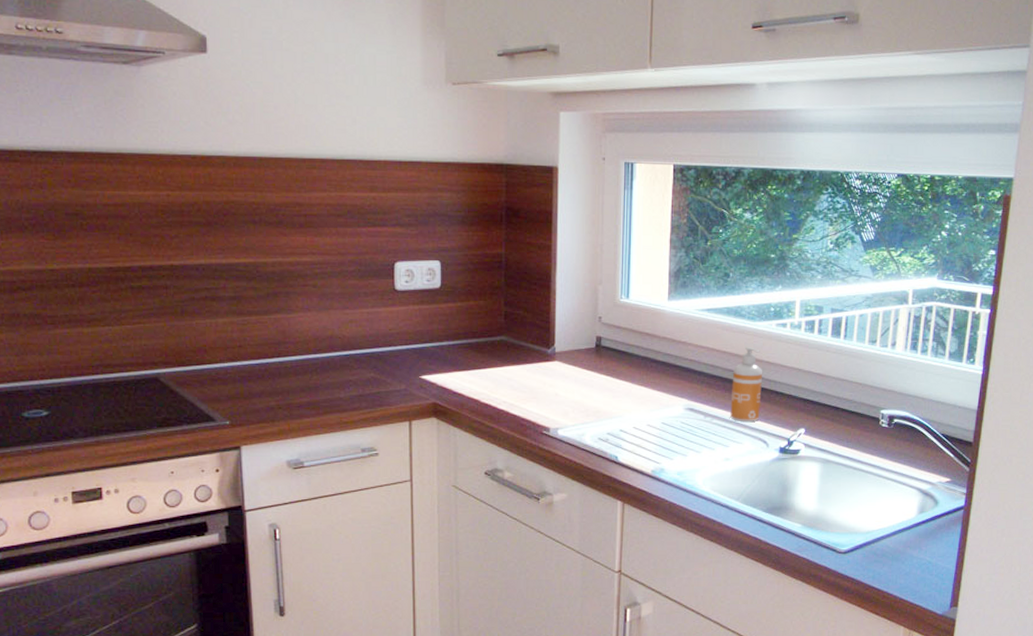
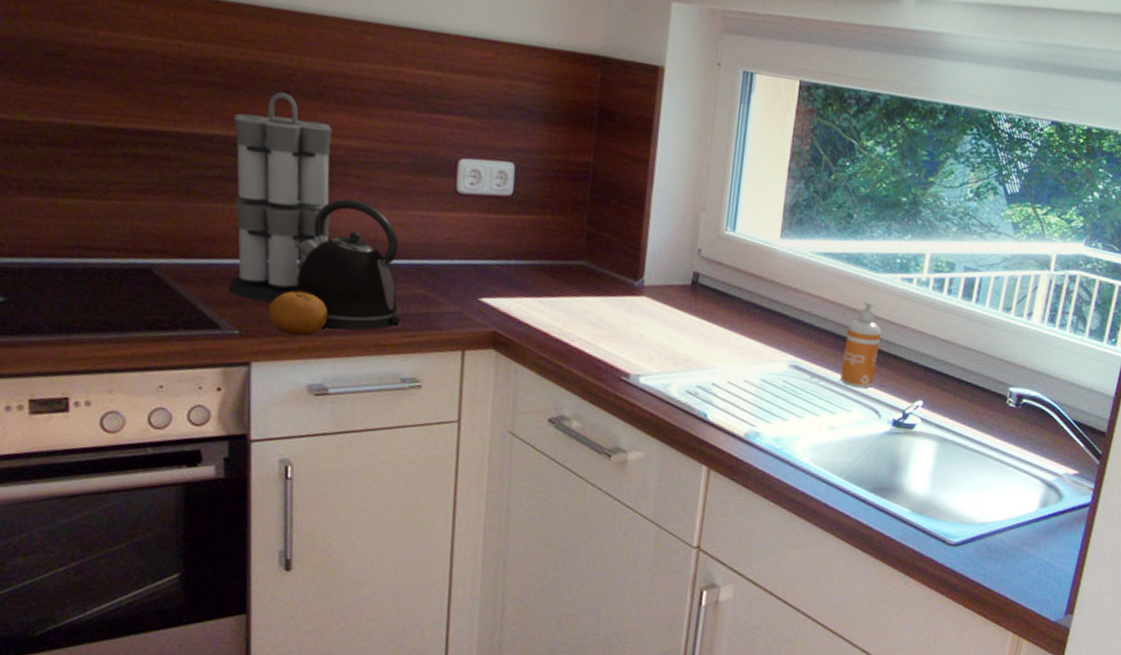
spice rack: none [214,223,296,395] -> present [228,92,333,302]
fruit: none [251,384,300,421] -> present [268,290,329,336]
kettle: none [268,304,357,412] -> present [294,198,400,331]

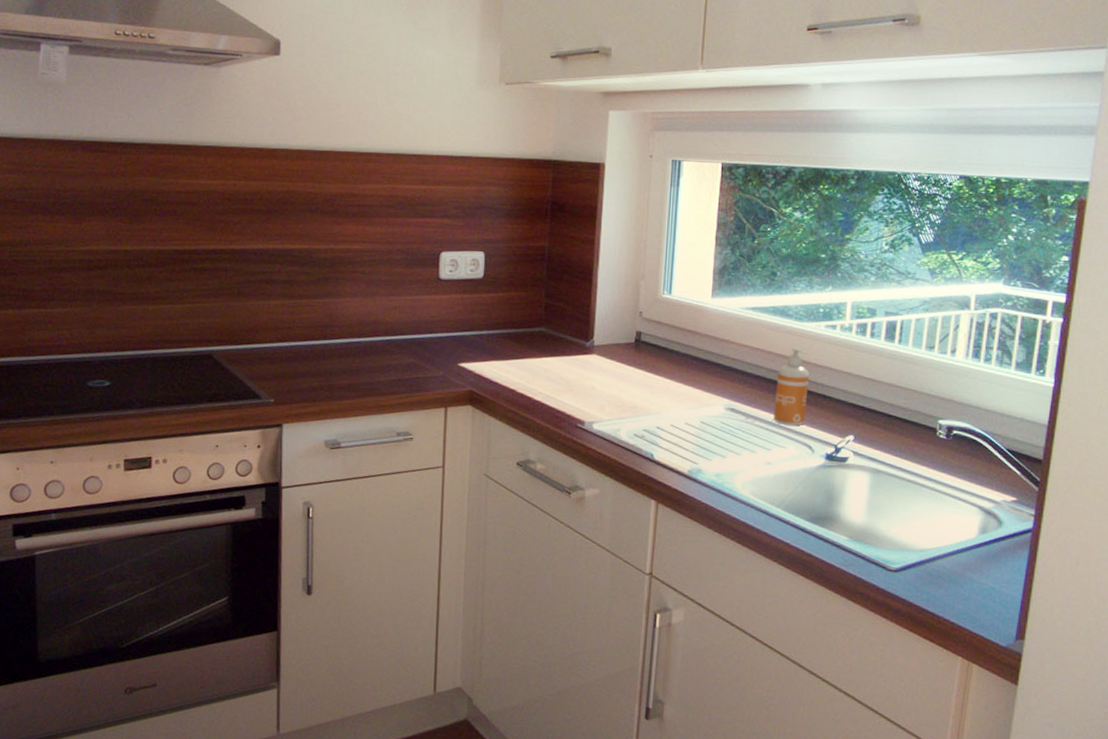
spice rack: present [228,92,333,302] -> none [266,212,344,375]
fruit: present [268,290,329,336] -> none [295,365,341,401]
kettle: present [294,198,400,331] -> none [315,290,396,395]

